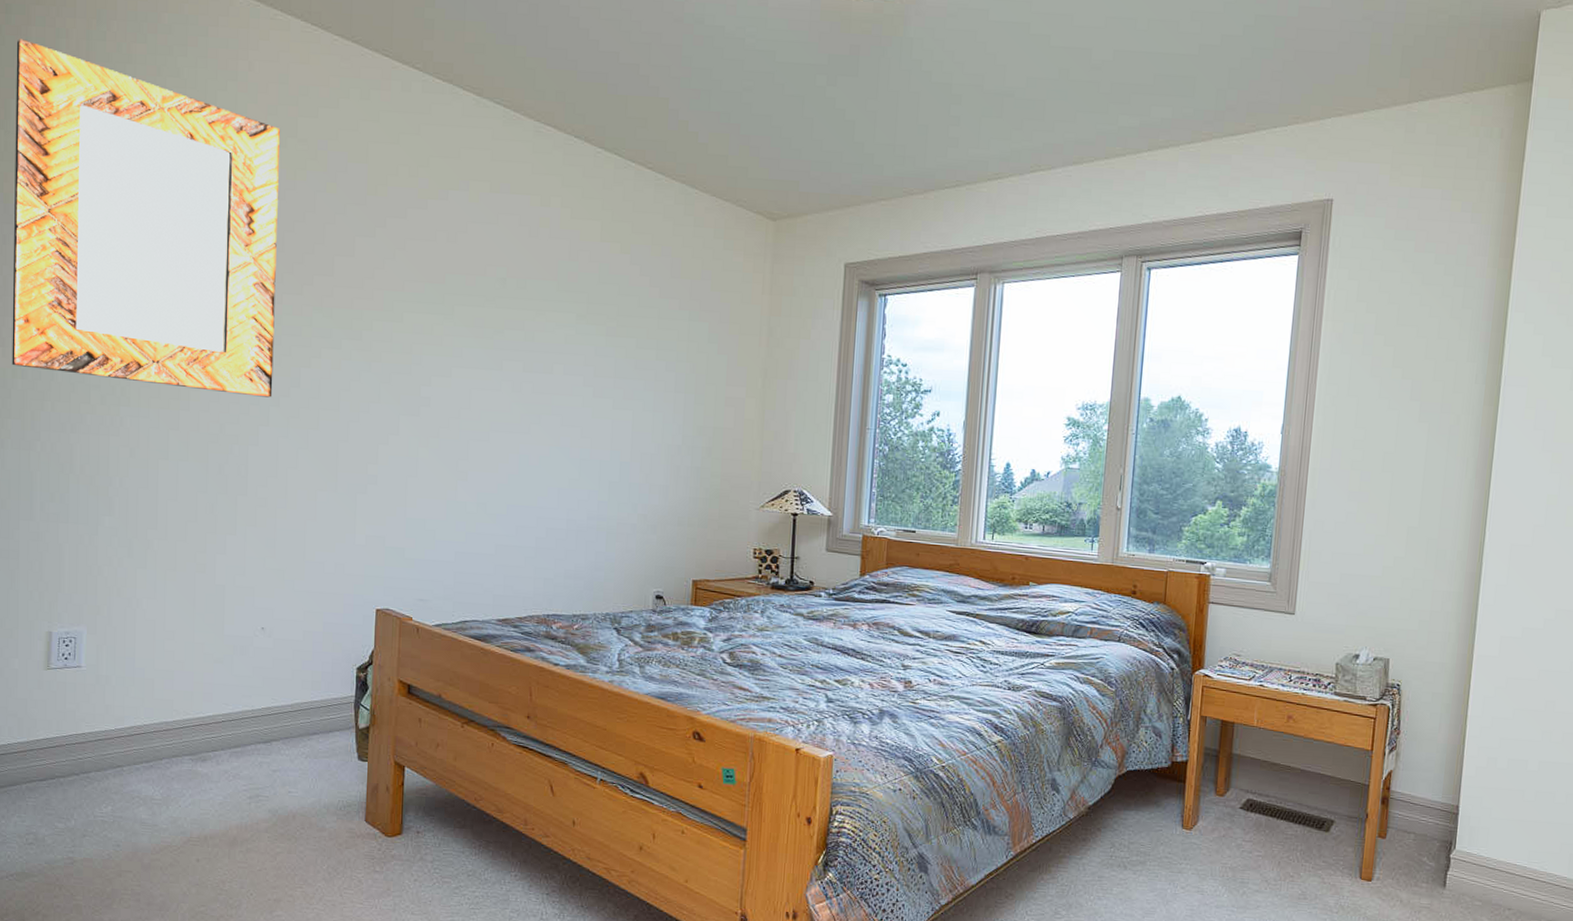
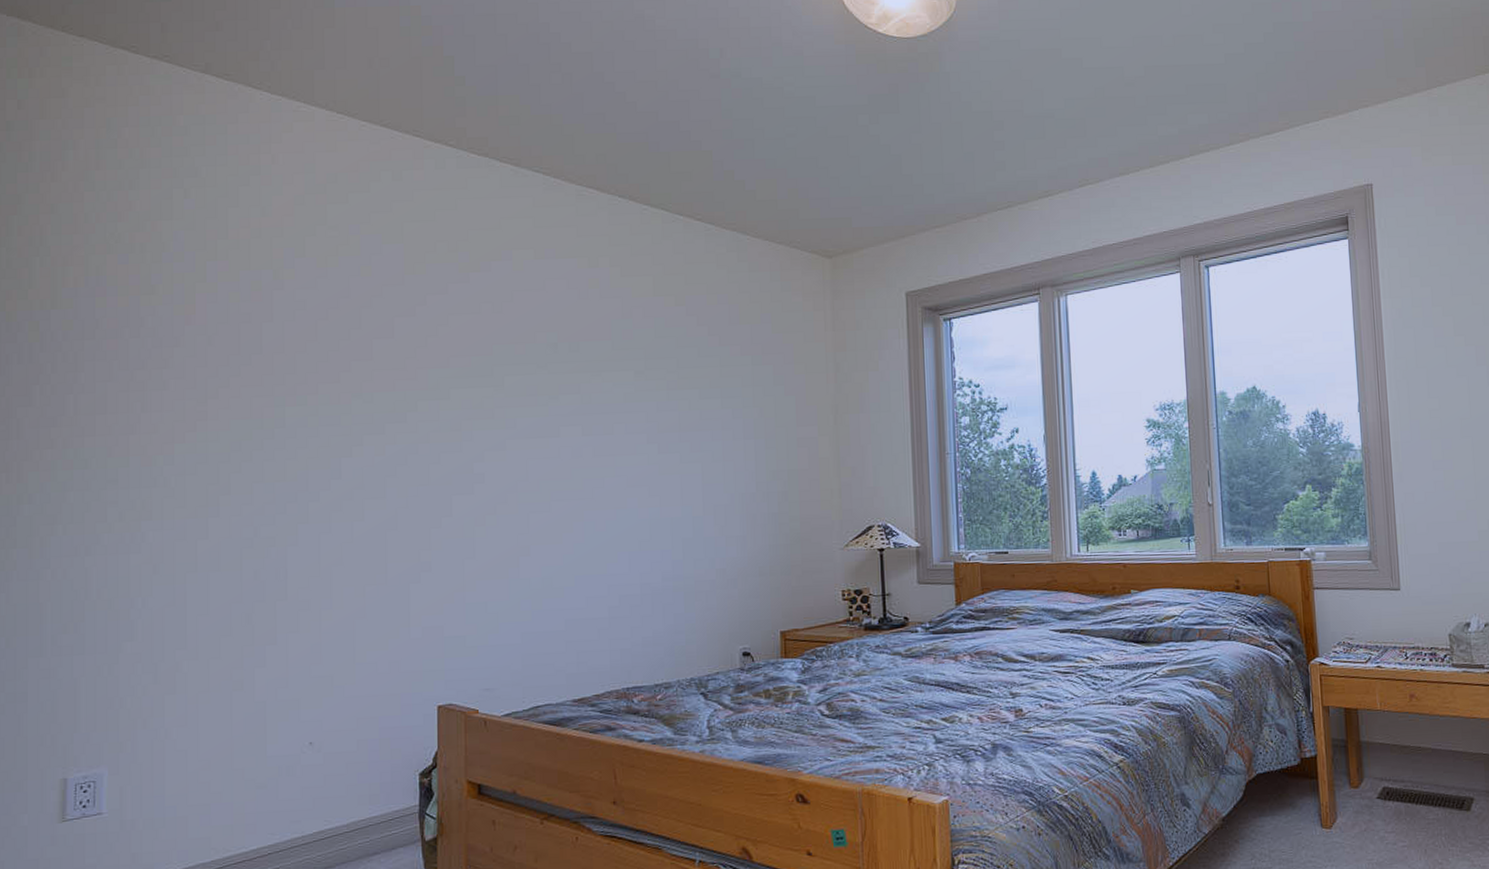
home mirror: present [12,39,280,398] -> none [17,154,311,494]

